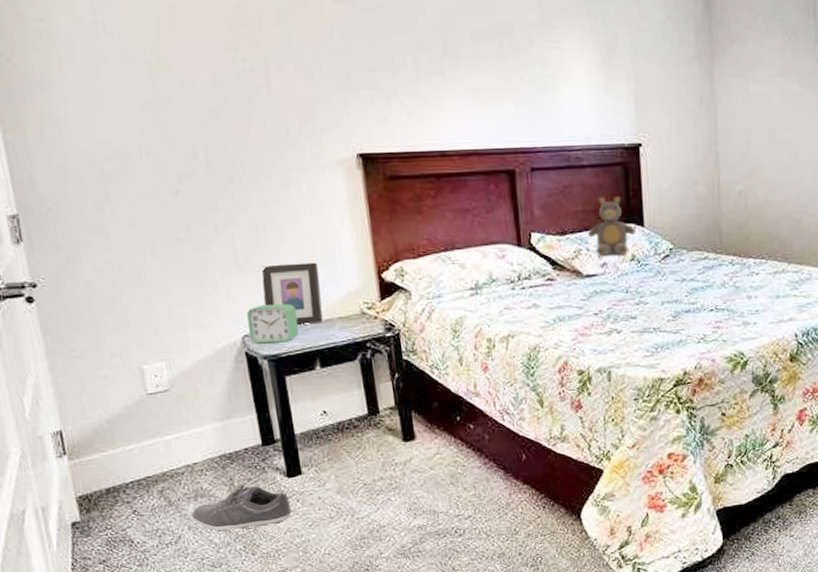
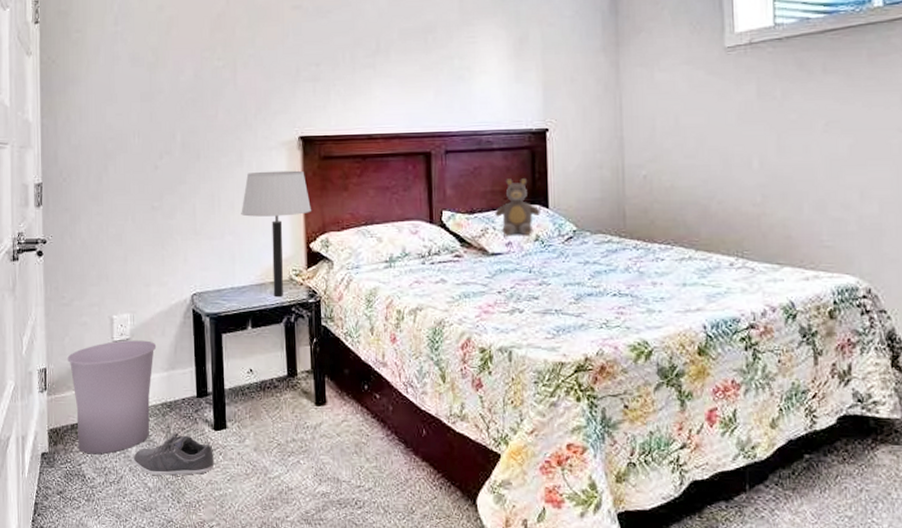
waste bin: none [89,390,209,517] -> present [68,340,157,454]
alarm clock: present [247,304,300,344] -> none [197,268,238,303]
picture frame: present [262,262,324,325] -> none [213,231,259,287]
table lamp: none [293,192,381,332] -> present [241,170,312,296]

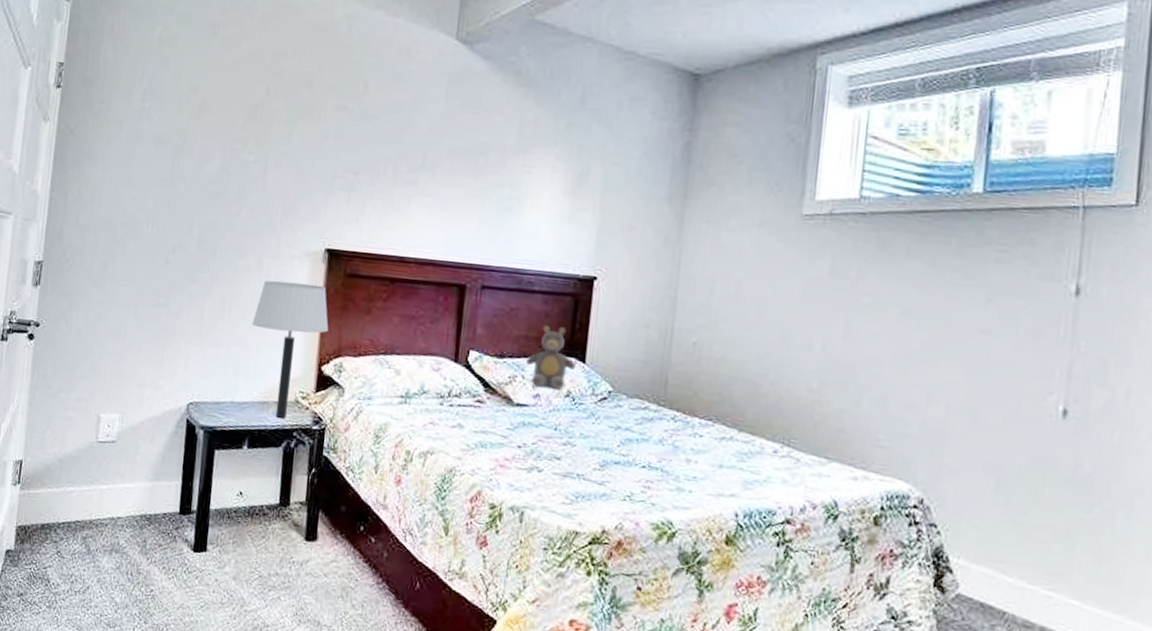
waste bin: present [68,340,157,454] -> none [46,442,143,560]
shoe: present [133,433,215,476] -> none [102,549,189,596]

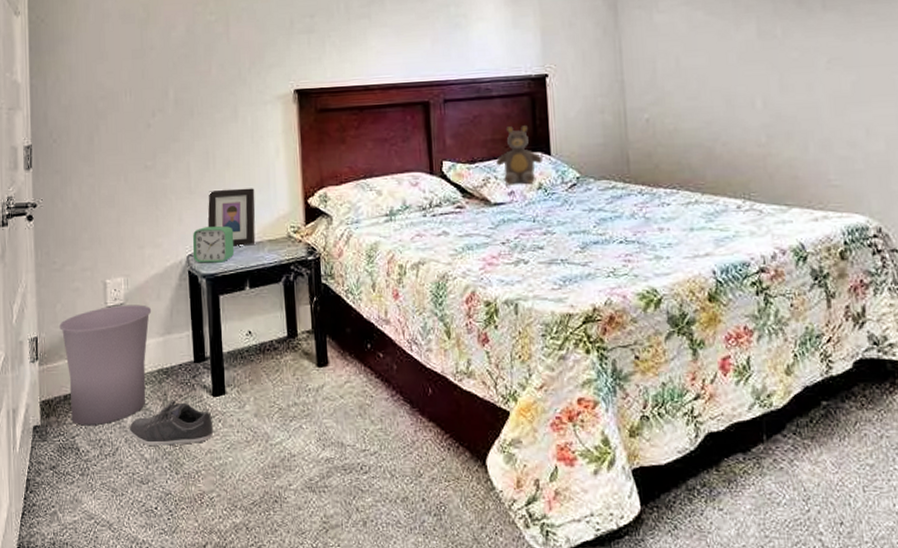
waste bin: none [46,442,143,560] -> present [60,304,152,426]
shoe: none [102,549,189,596] -> present [129,401,214,446]
alarm clock: none [193,376,240,417] -> present [192,226,235,263]
picture frame: none [214,340,268,404] -> present [208,188,256,246]
table lamp: present [252,280,329,419] -> none [236,124,310,255]

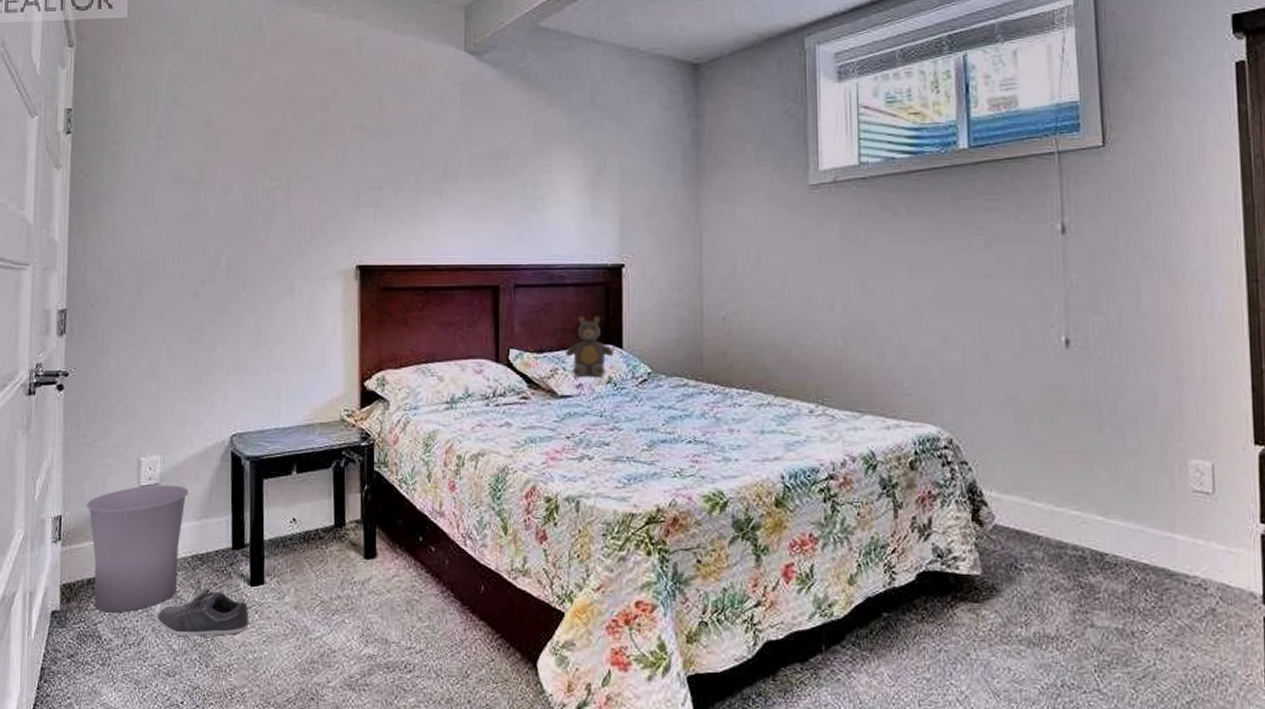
alarm clock: present [192,226,235,263] -> none [237,406,283,445]
picture frame: present [208,188,256,246] -> none [256,367,308,428]

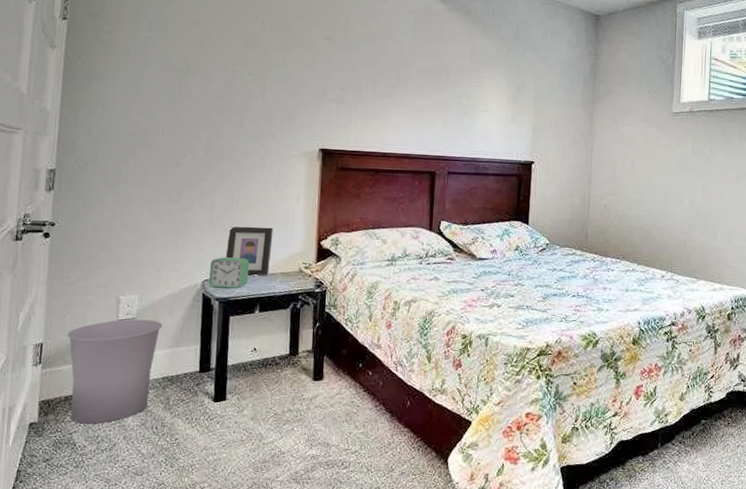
shoe: present [157,589,249,637] -> none [128,404,212,443]
alarm clock: none [237,406,283,445] -> present [208,257,250,289]
picture frame: none [256,367,308,428] -> present [226,227,273,276]
teddy bear: present [565,316,613,377] -> none [484,199,521,245]

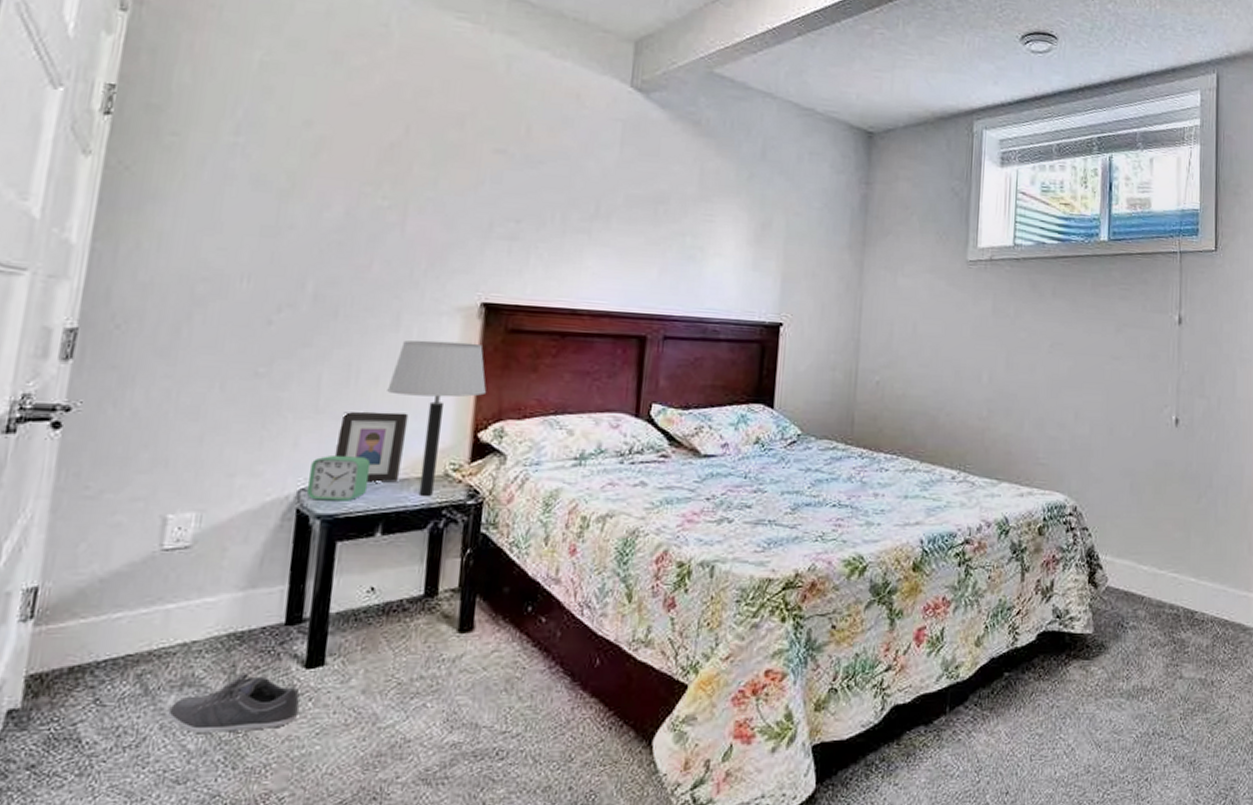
waste bin: present [67,319,163,424] -> none [75,548,233,708]
shoe: none [128,404,212,443] -> present [168,674,300,733]
table lamp: none [258,176,326,285] -> present [387,340,487,496]

